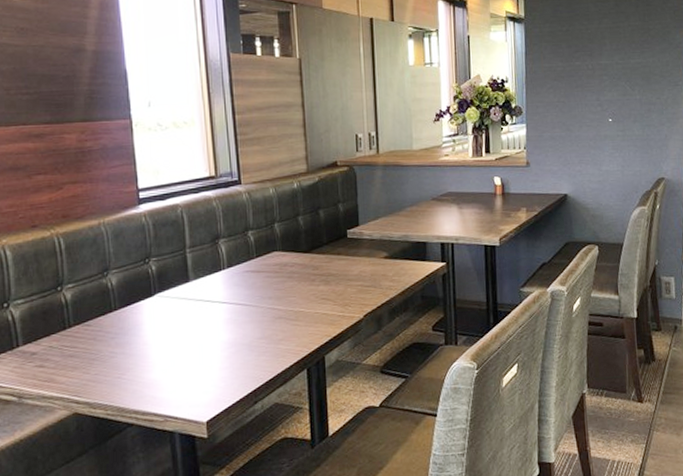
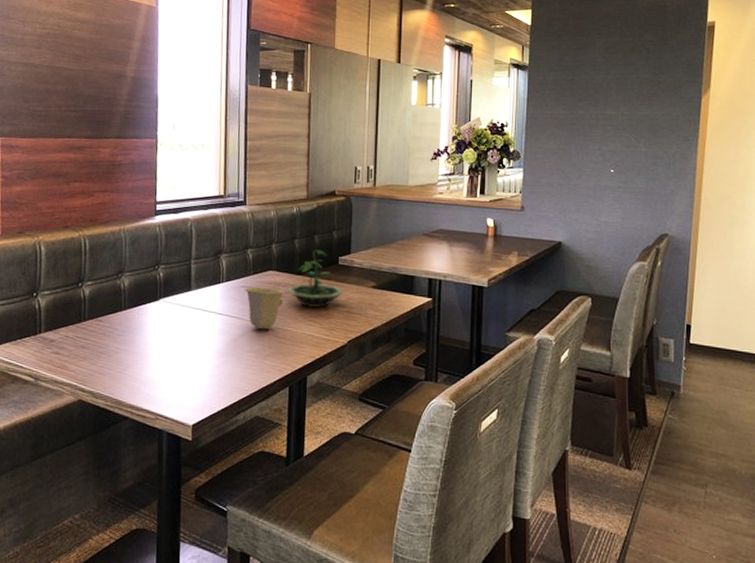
cup: none [249,269,294,314] -> present [245,286,285,330]
terrarium: none [295,224,356,285] -> present [287,249,344,308]

